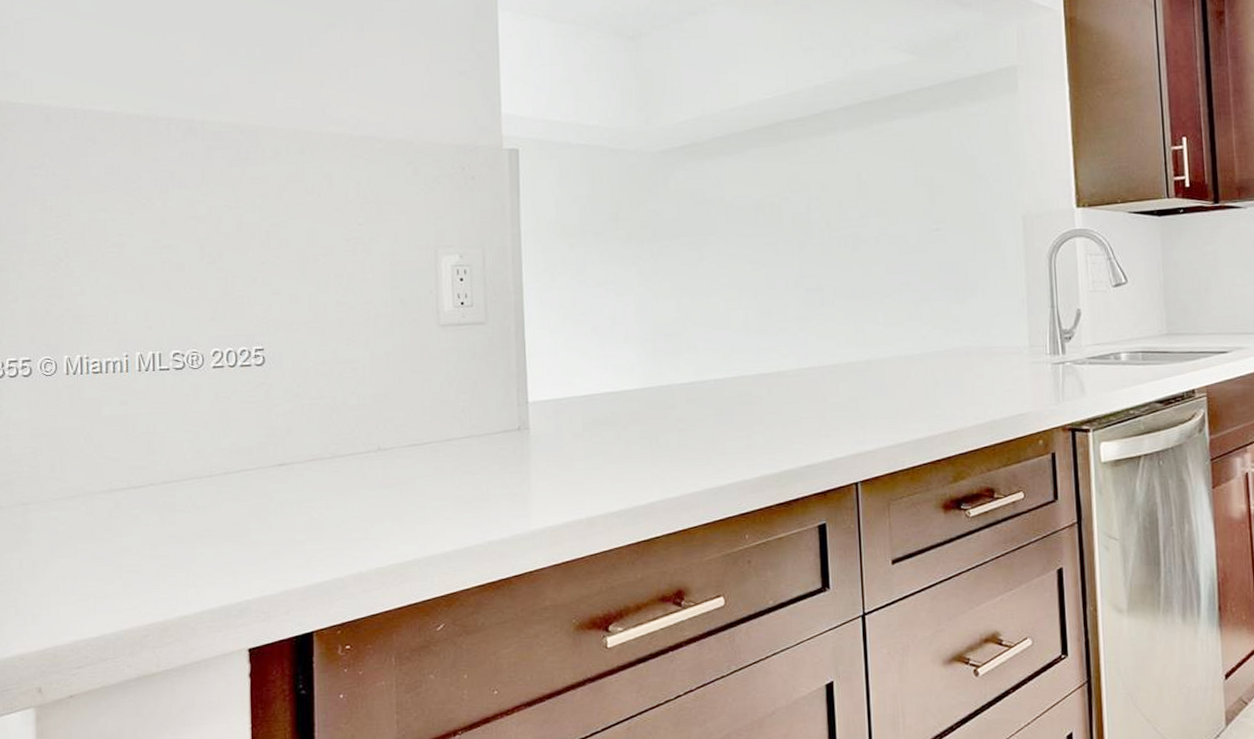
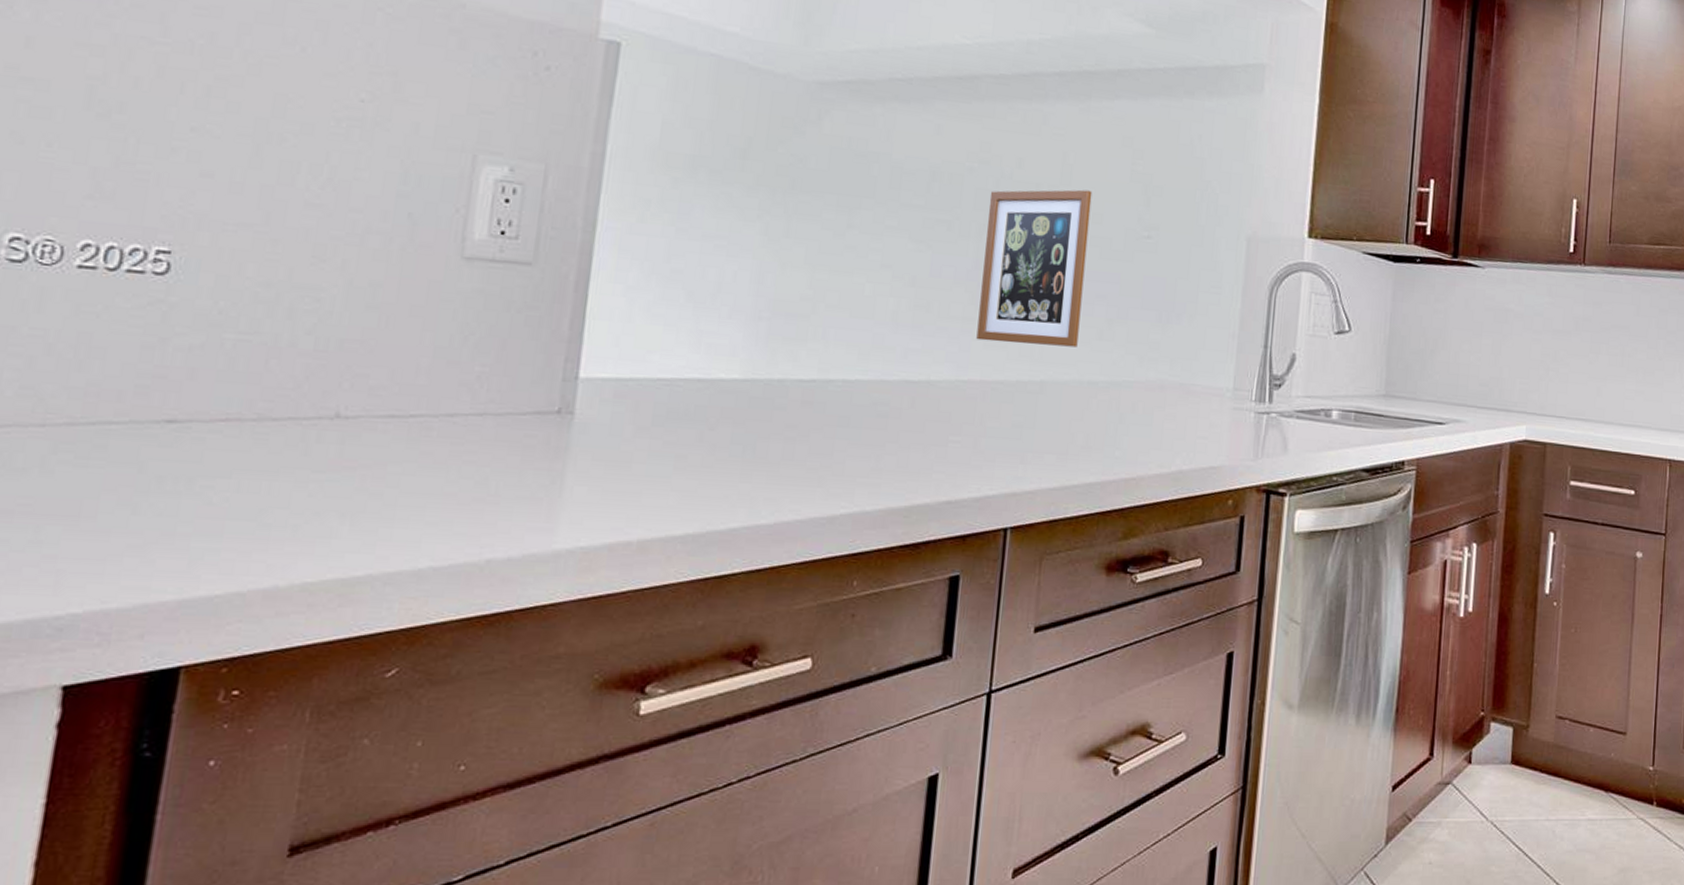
wall art: none [804,199,892,334] -> present [976,189,1093,348]

